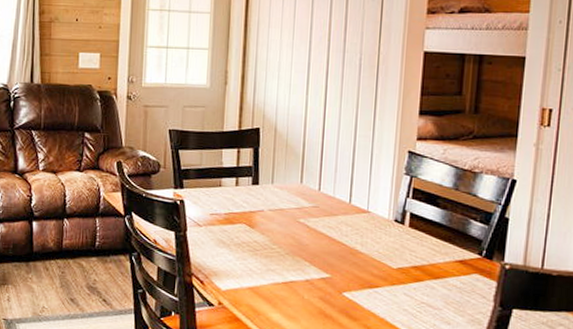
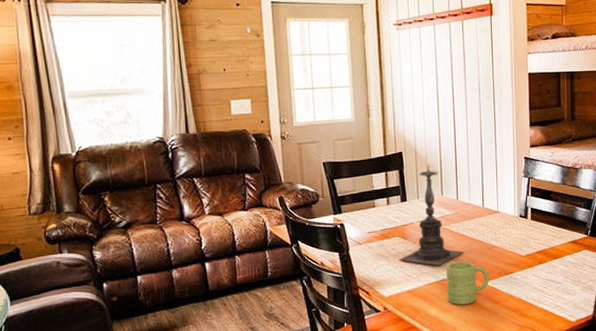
candle holder: none [243,147,321,264] -> present [399,165,464,266]
mug: none [294,263,349,316] -> present [445,261,490,305]

